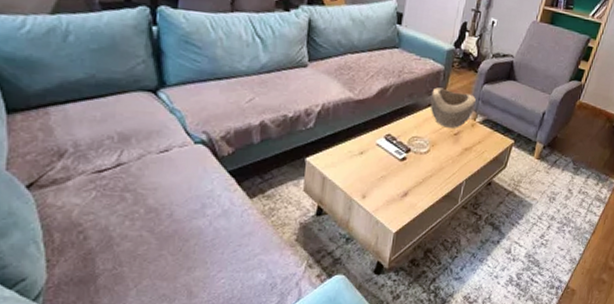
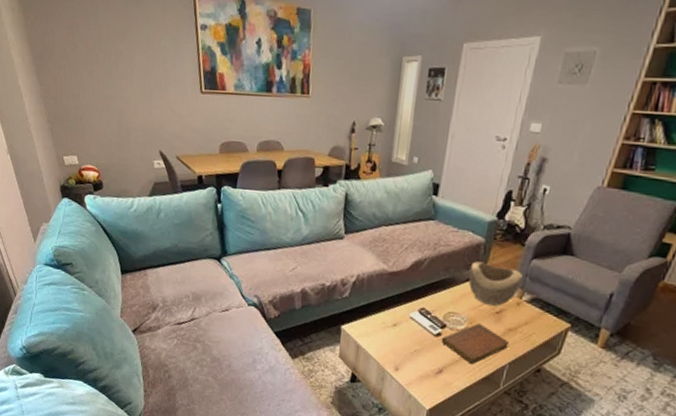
notebook: none [406,145,465,185] -> present [441,323,509,365]

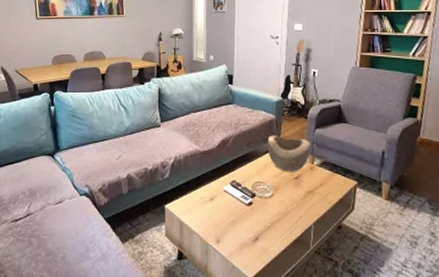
notebook: present [441,323,509,365] -> none [253,189,310,229]

